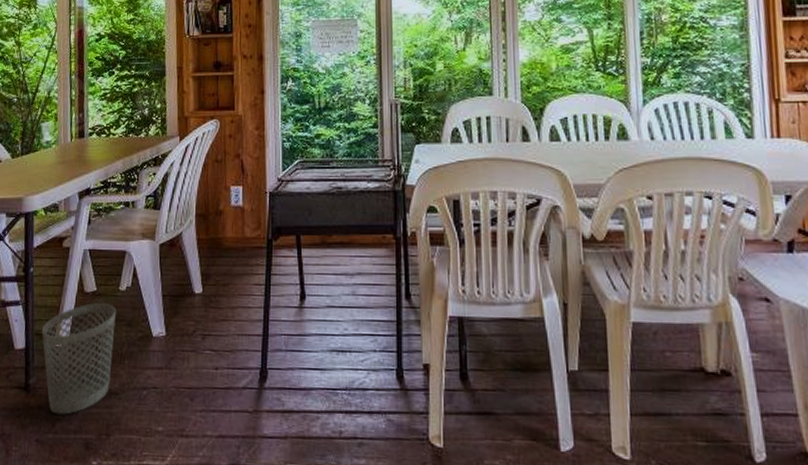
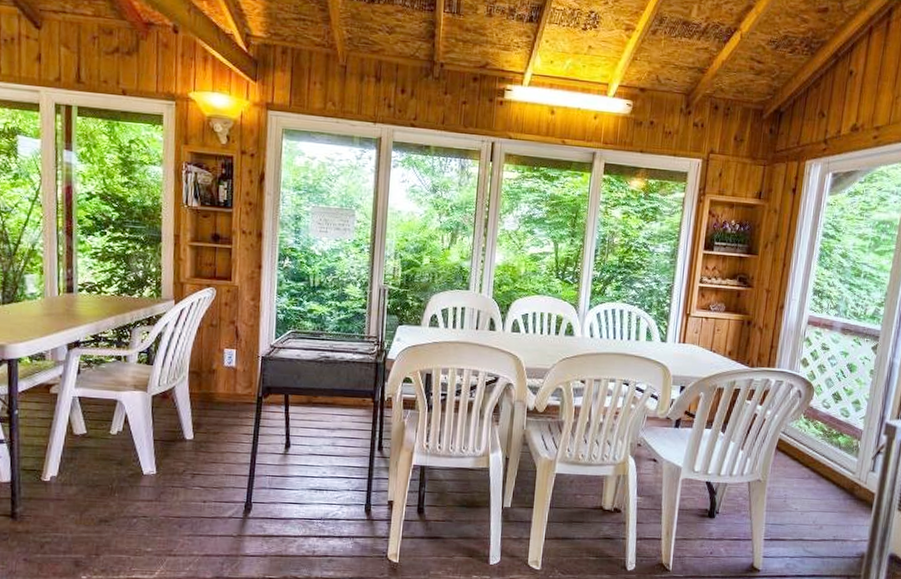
wastebasket: present [41,303,116,415] -> none [28,444,107,538]

